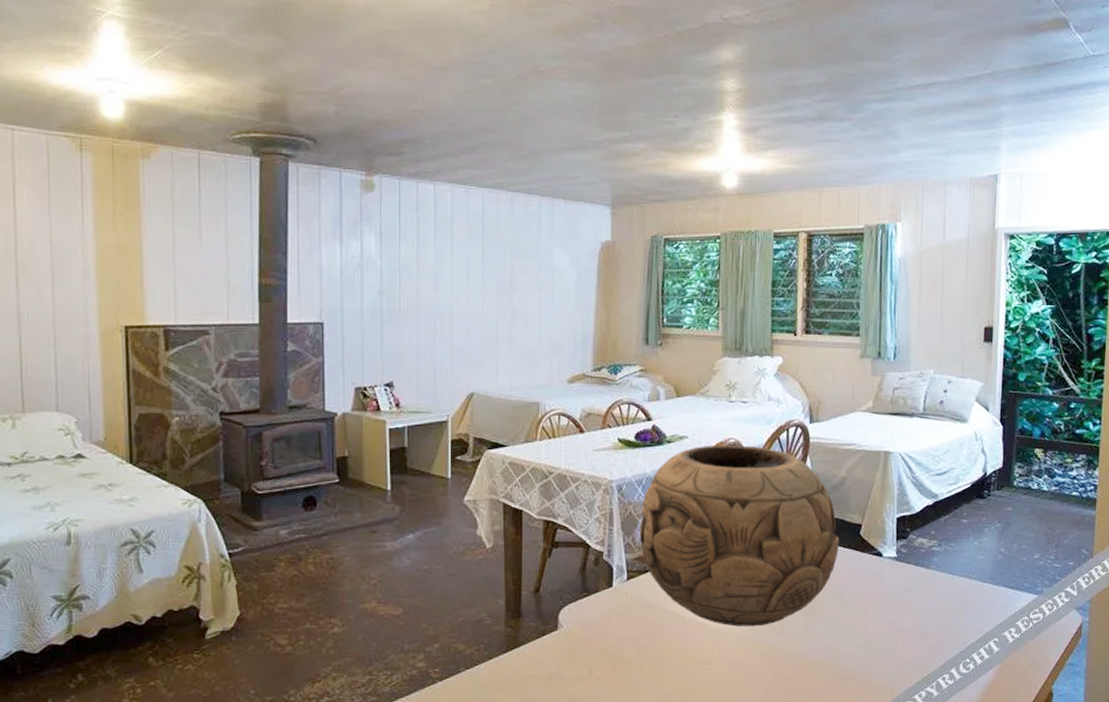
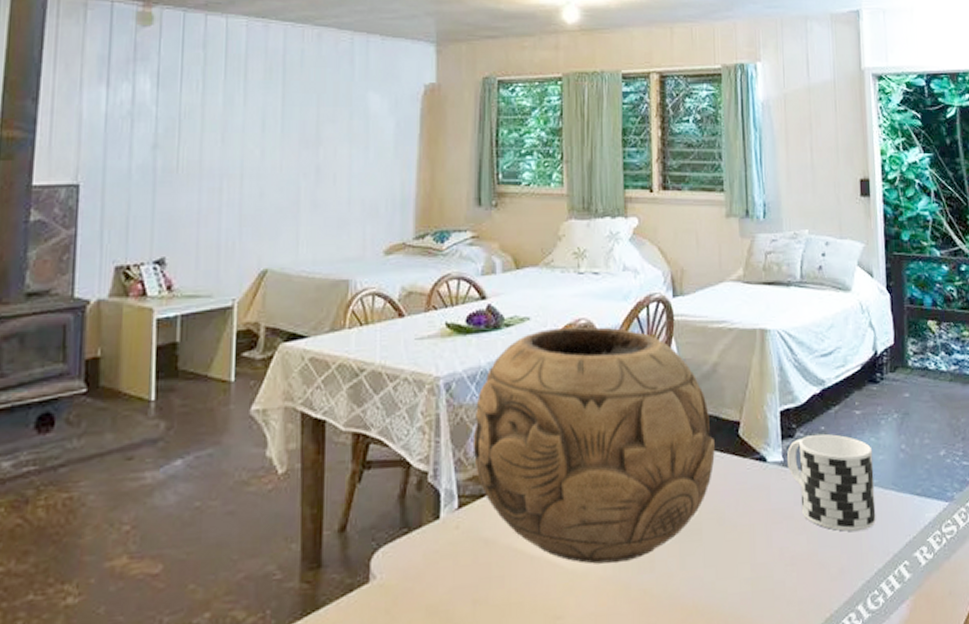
cup: none [899,537,975,614] -> present [786,433,876,532]

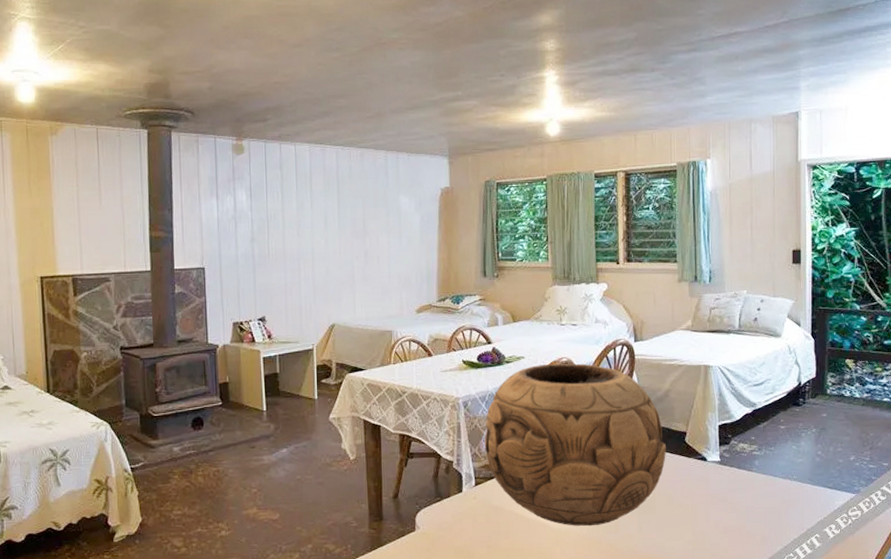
cup: present [786,433,876,532] -> none [723,442,794,512]

